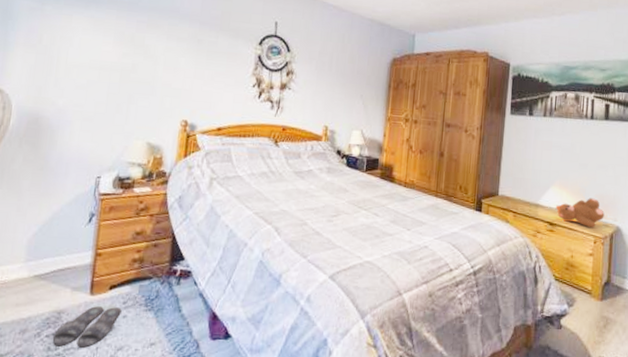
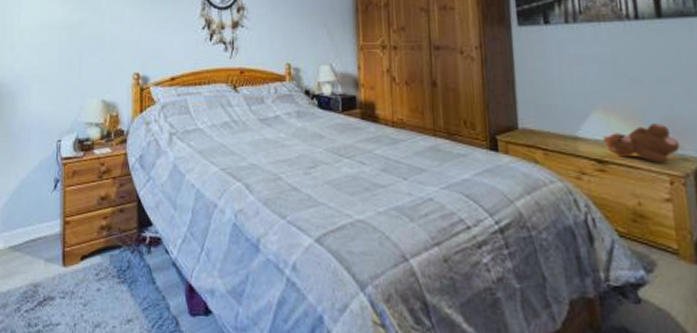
slippers: present [53,306,122,348] -> none [33,278,95,324]

